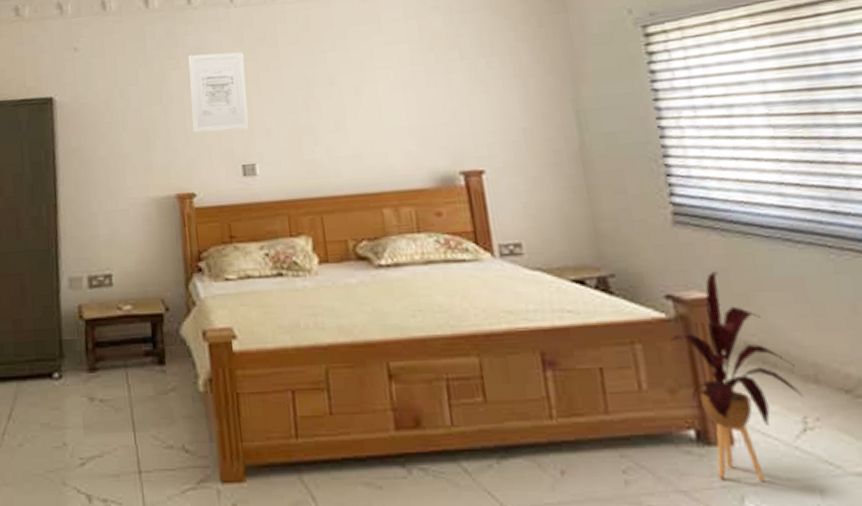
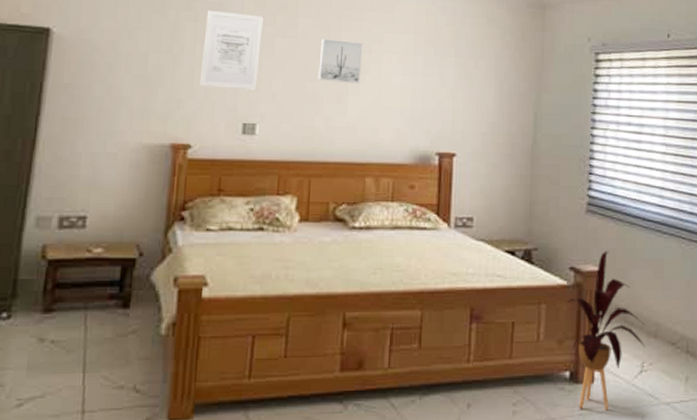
wall art: none [307,61,357,109] -> present [318,38,363,84]

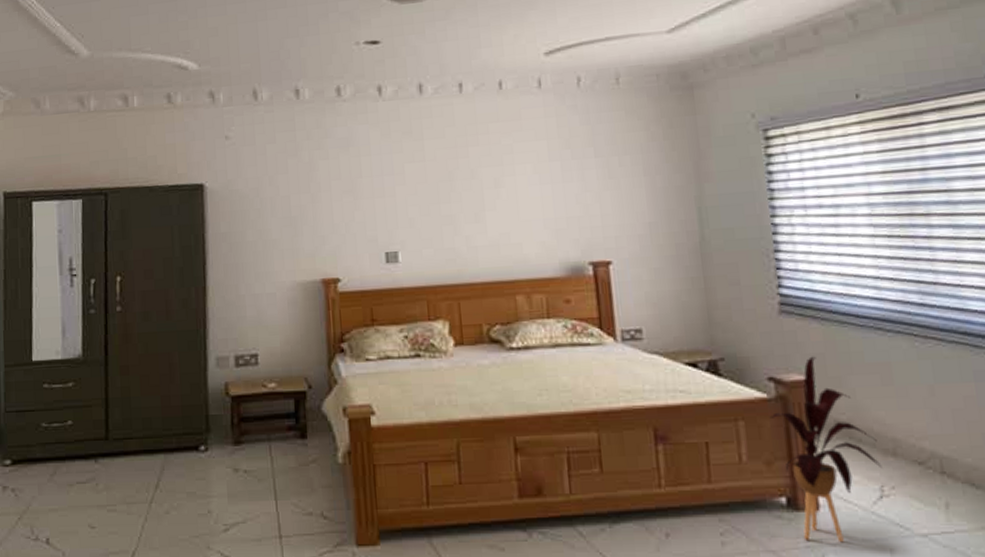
wall art: present [199,10,264,91] -> none [336,144,394,221]
wall art: present [318,38,363,84] -> none [450,156,496,201]

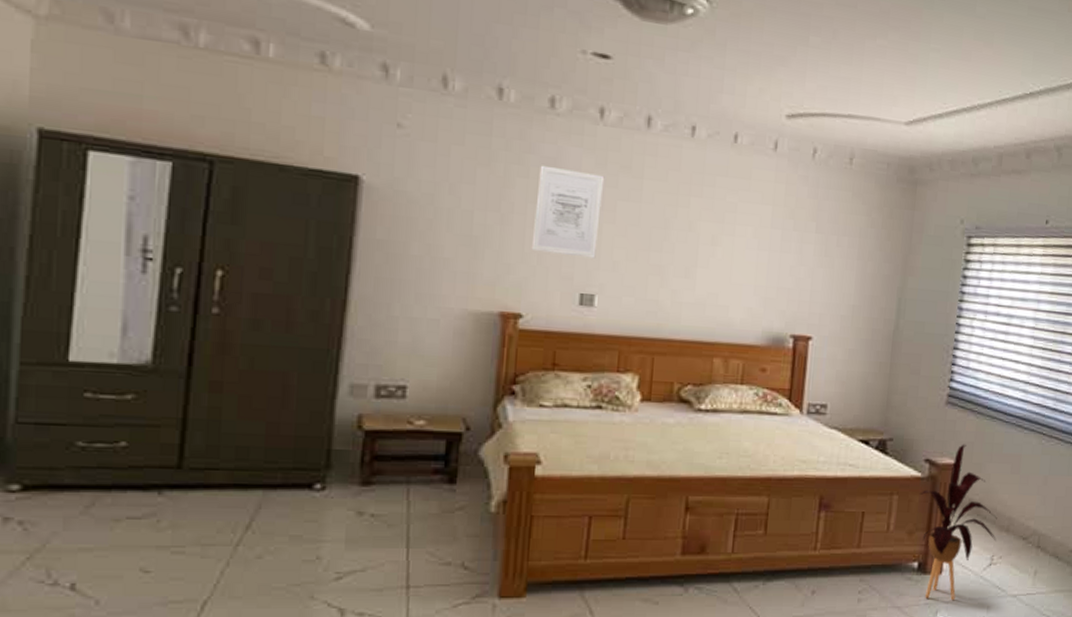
wall art: none [336,144,394,221] -> present [531,165,605,259]

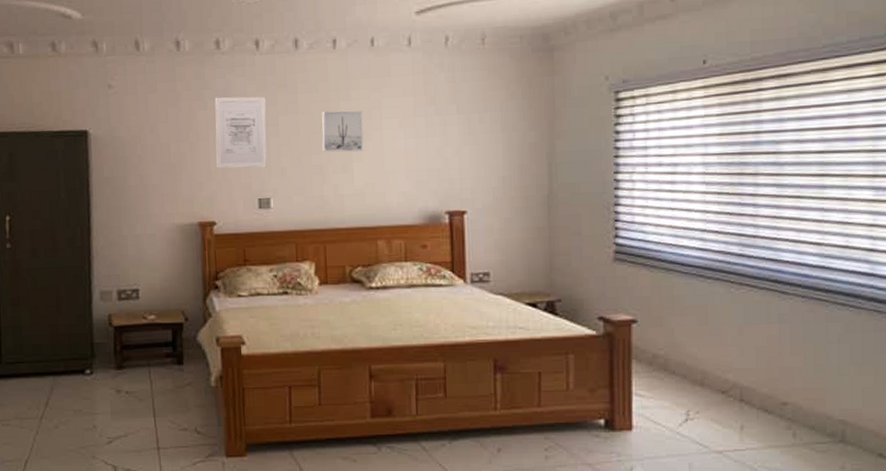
wall art: none [664,204,715,257] -> present [321,110,364,152]
house plant: present [920,444,997,600] -> none [598,299,690,456]

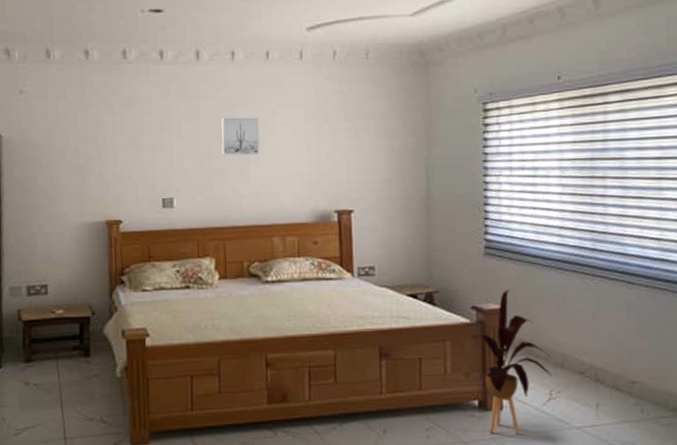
wall art: present [214,96,267,169] -> none [121,103,171,170]
house plant: none [598,299,690,456] -> present [471,290,552,434]

